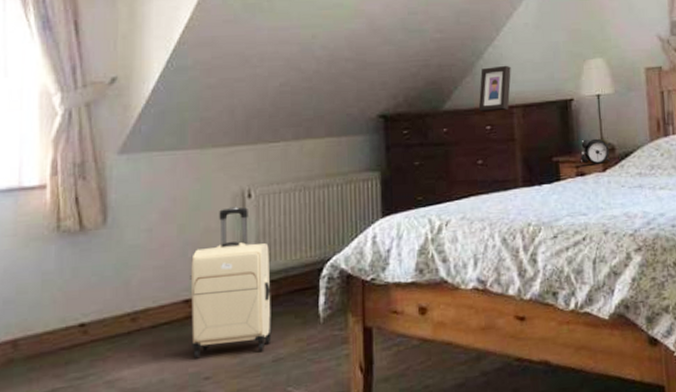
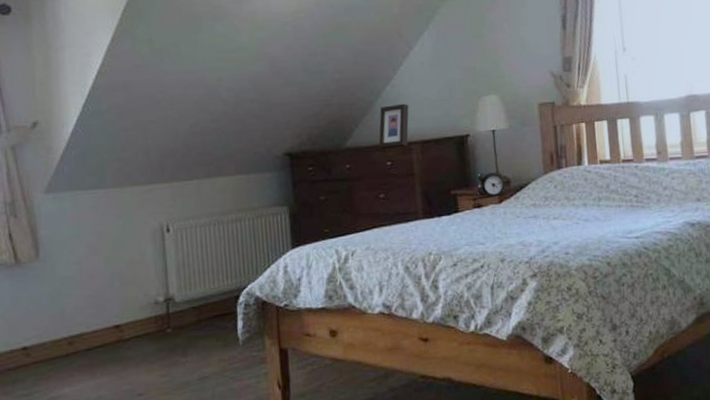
suitcase: present [190,206,272,359] -> none [118,240,196,378]

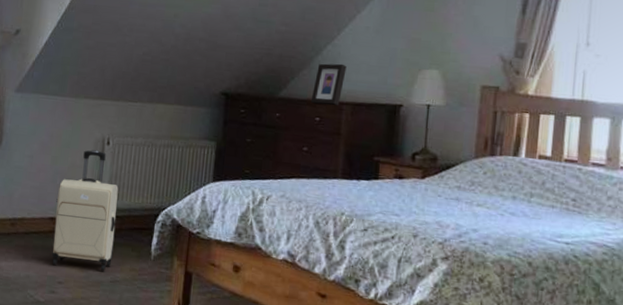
suitcase: none [118,240,196,378] -> present [52,150,119,272]
alarm clock: present [477,172,507,196] -> none [401,145,434,171]

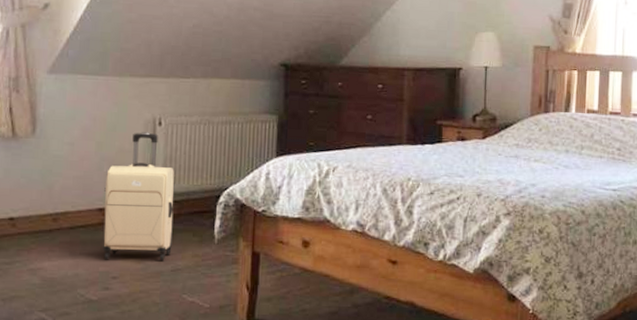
picture frame: present [310,63,347,106] -> none [372,29,406,72]

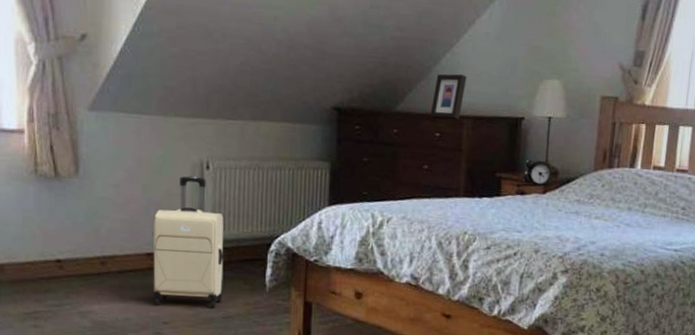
picture frame: none [372,29,406,72] -> present [430,73,467,120]
alarm clock: none [463,107,493,131] -> present [523,159,555,186]

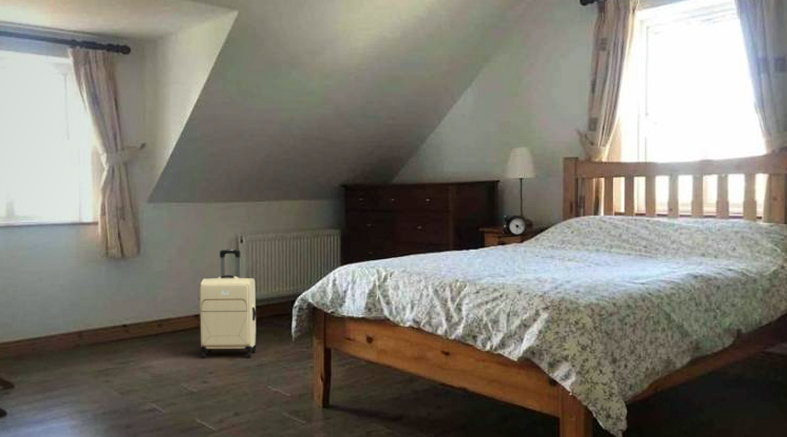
picture frame: present [430,73,467,120] -> none [420,149,449,187]

